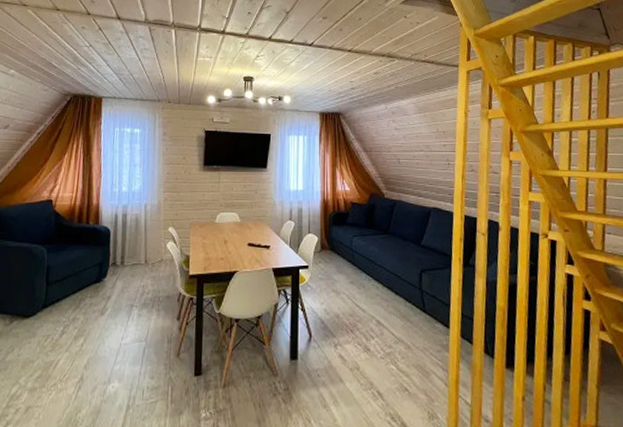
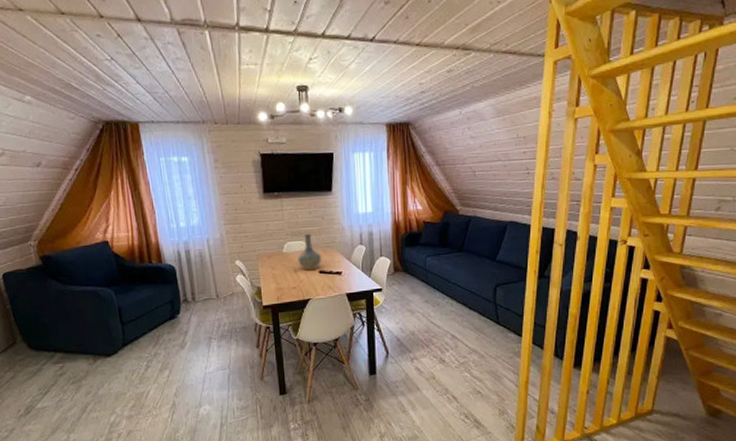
vase: none [228,207,252,242] -> present [298,234,322,271]

